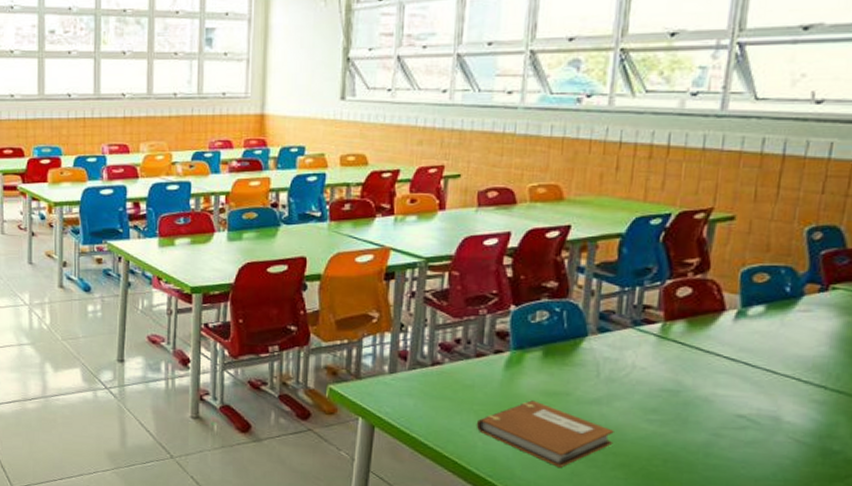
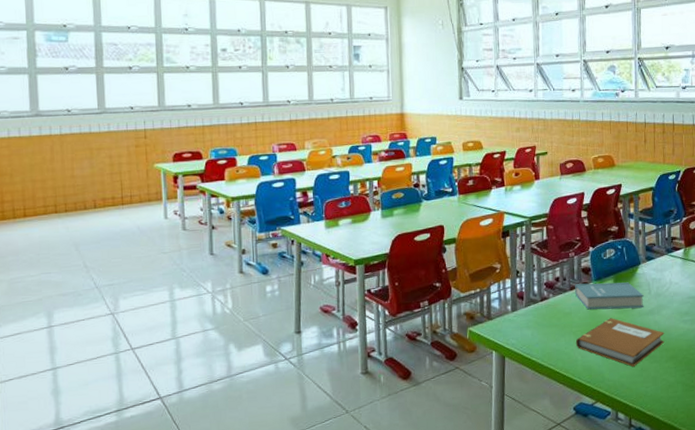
book: none [482,350,588,395] -> present [575,282,644,310]

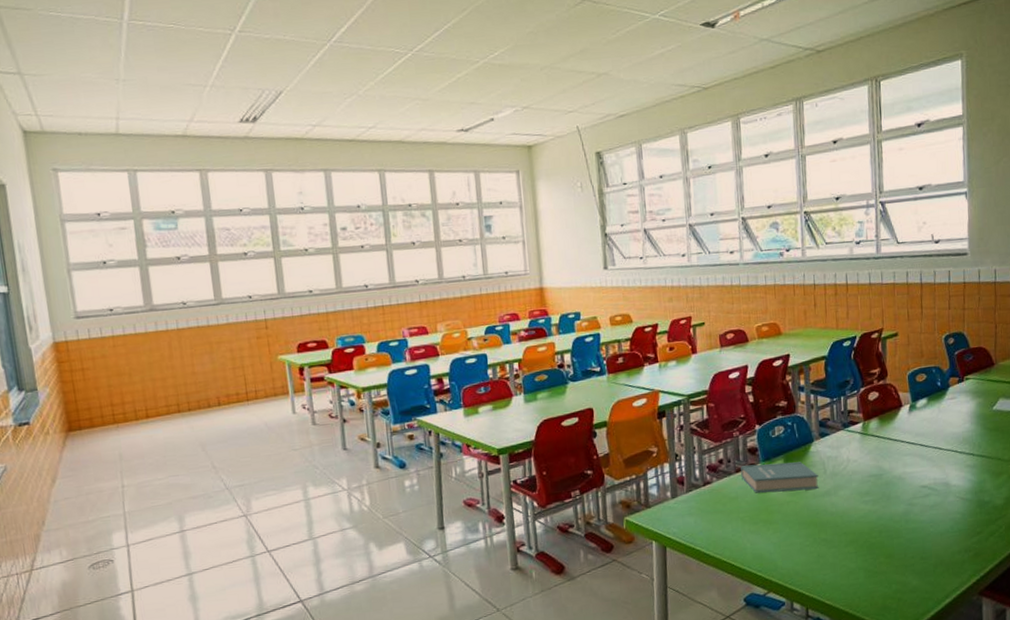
notebook: present [575,318,665,367] -> none [743,501,843,553]

